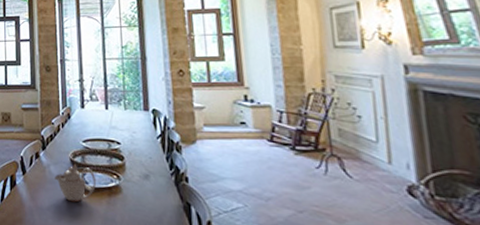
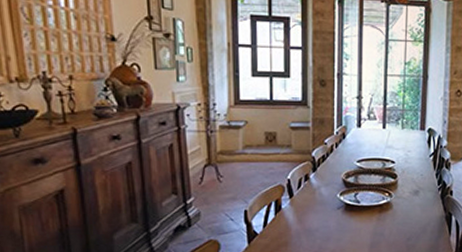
teapot: present [54,163,97,203] -> none [325,184,369,221]

